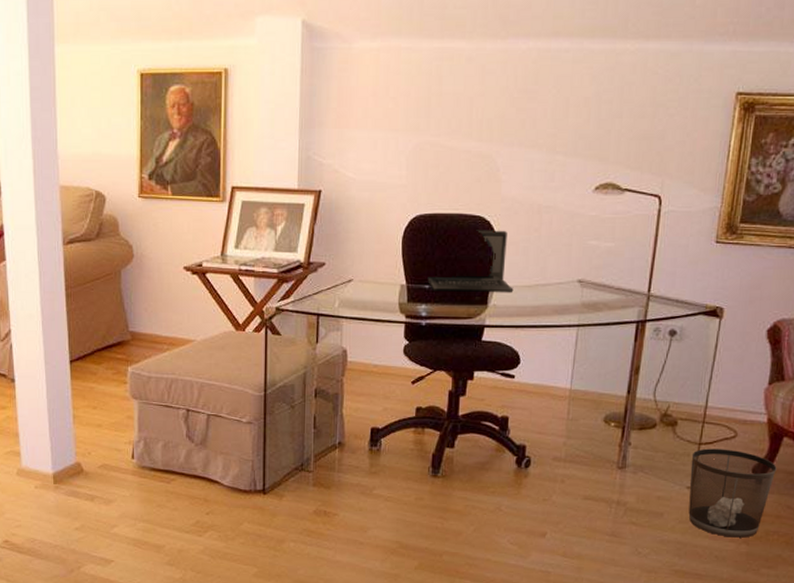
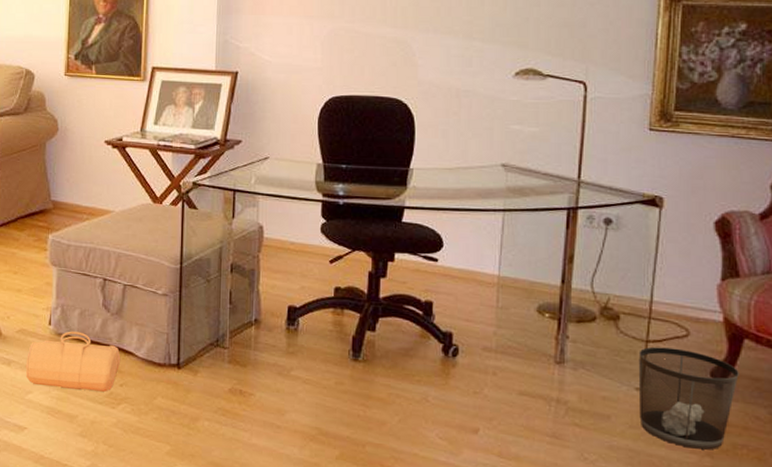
handbag: none [109,463,206,521] -> present [25,331,121,392]
laptop: present [427,230,514,293] -> none [344,112,434,175]

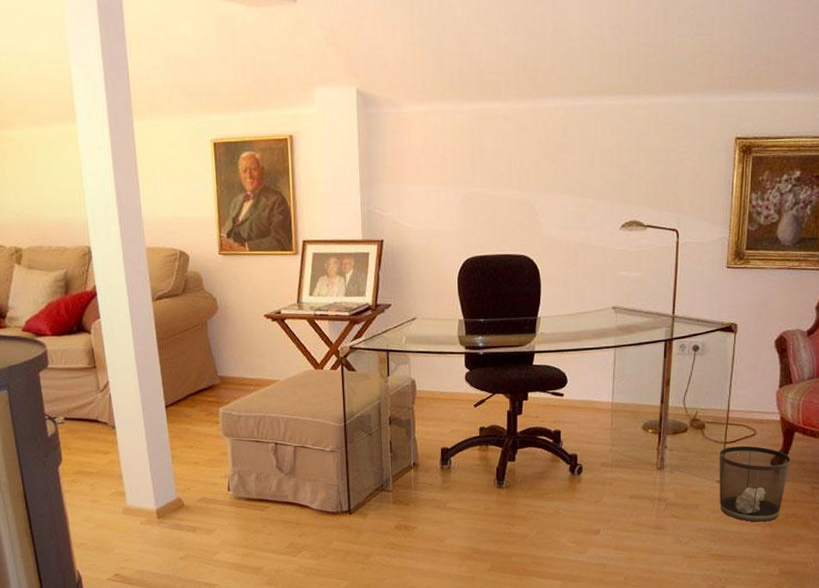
handbag: present [25,331,121,392] -> none [210,493,298,546]

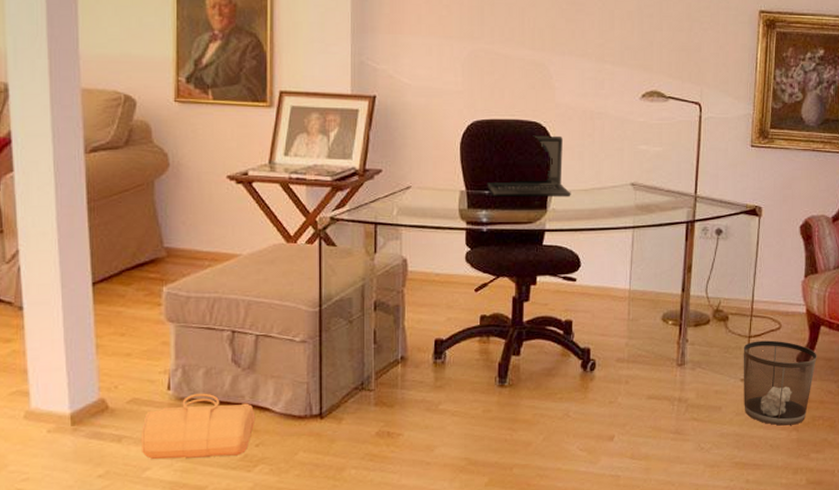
handbag: none [210,493,298,546] -> present [140,393,256,460]
laptop: none [482,266,558,324] -> present [487,135,571,198]

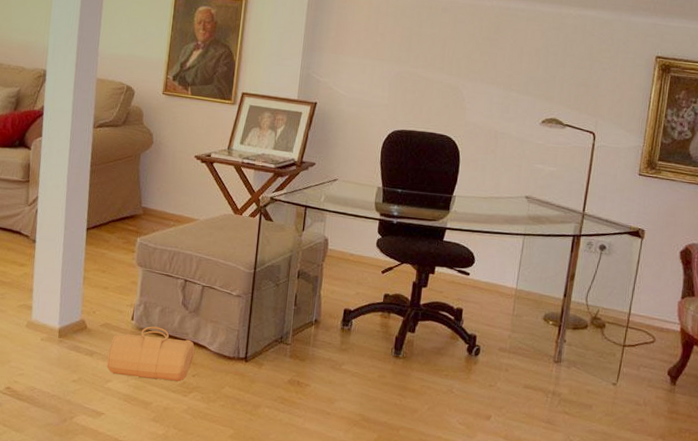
laptop: present [487,135,571,198] -> none [400,147,472,203]
waste bin: present [743,340,817,426] -> none [613,350,688,433]

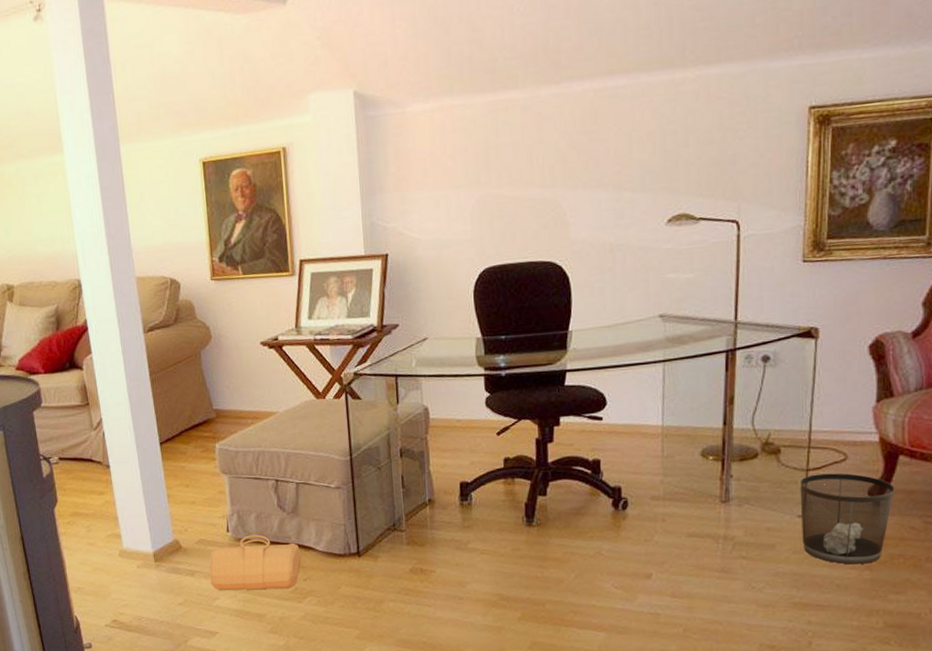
waste bin: none [613,350,688,433] -> present [800,473,895,565]

